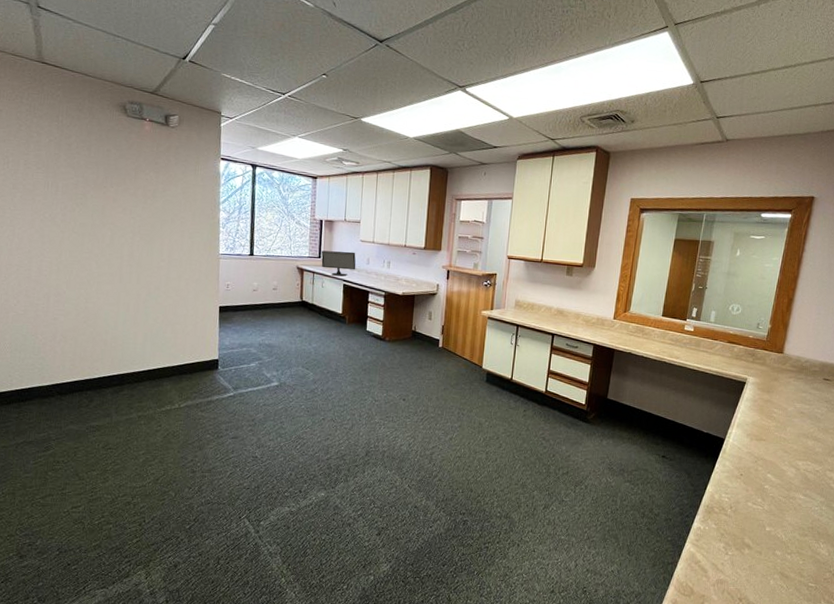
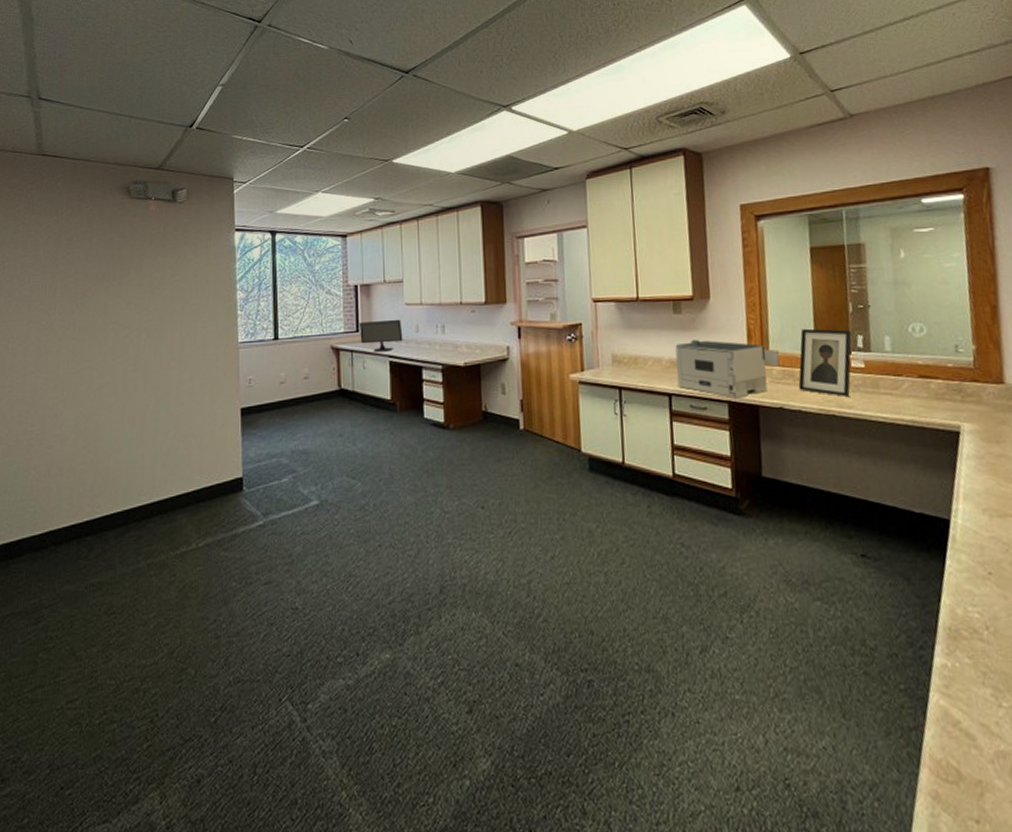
printer: none [560,297,636,343] -> present [675,340,780,398]
picture frame: none [645,298,690,351] -> present [798,328,852,398]

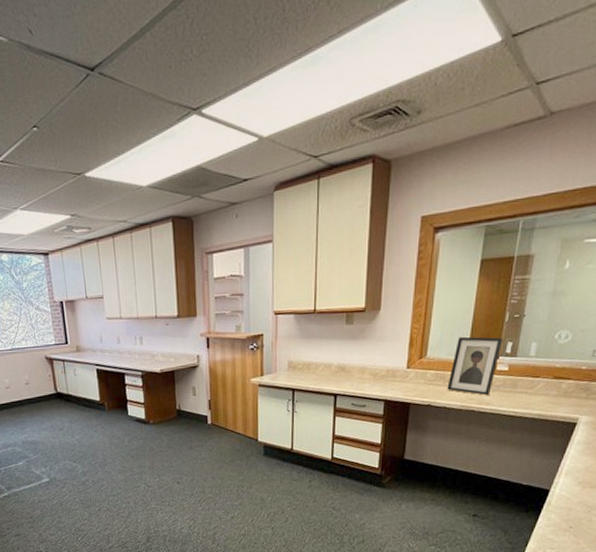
computer monitor: present [360,319,403,352] -> none [68,332,107,361]
printer: present [675,340,780,398] -> none [343,348,435,397]

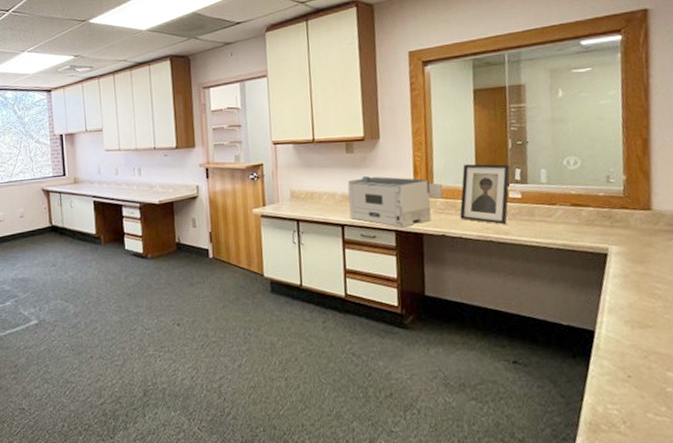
printer: none [343,348,435,397] -> present [347,176,443,228]

